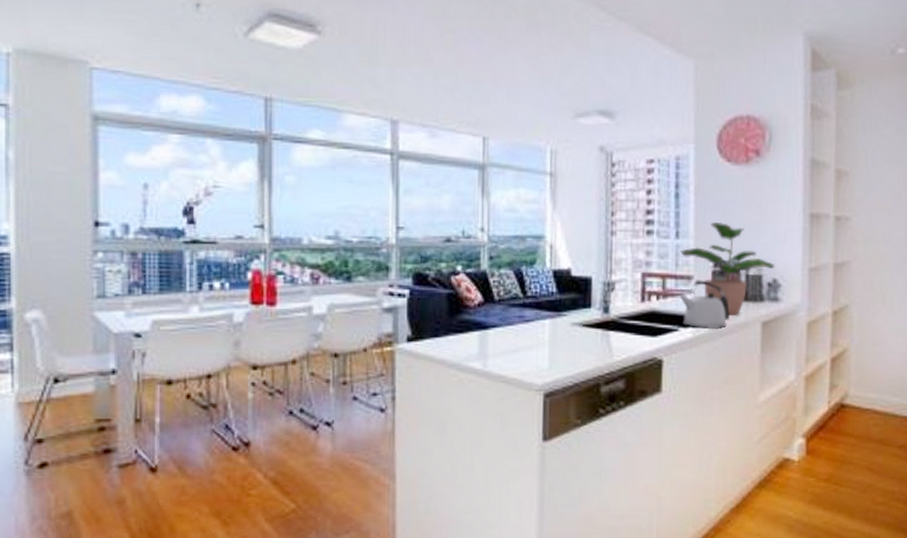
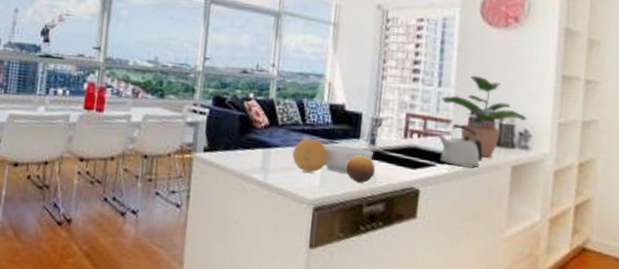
fruit: none [514,313,556,354] -> present [292,138,328,173]
bowl: none [549,317,608,349] -> present [323,144,373,173]
fruit: none [577,326,611,359] -> present [345,154,375,183]

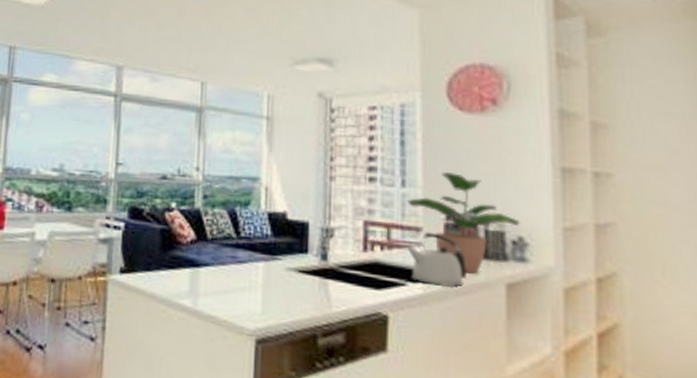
fruit: present [292,138,328,173] -> none [226,254,270,297]
bowl: present [323,144,373,173] -> none [263,261,326,295]
fruit: present [345,154,375,183] -> none [293,272,329,308]

